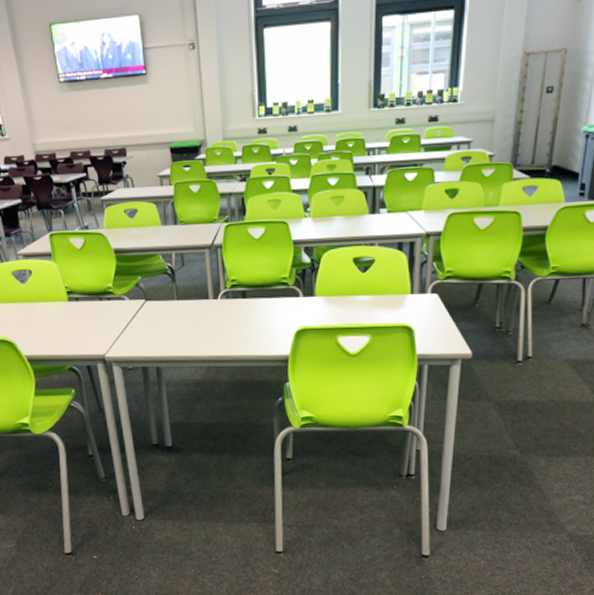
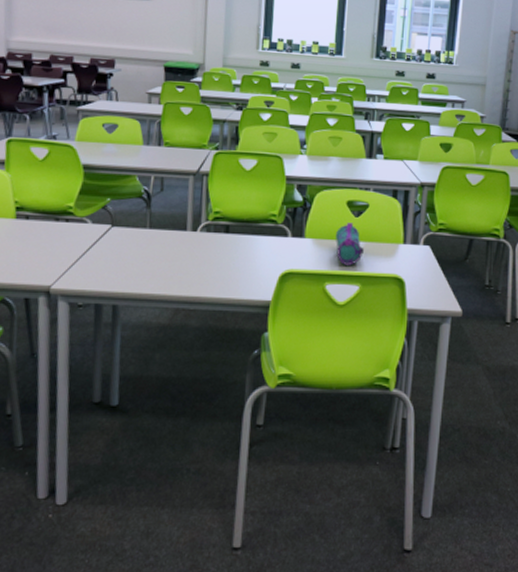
pencil case: none [344,278,372,319] -> present [336,222,364,265]

